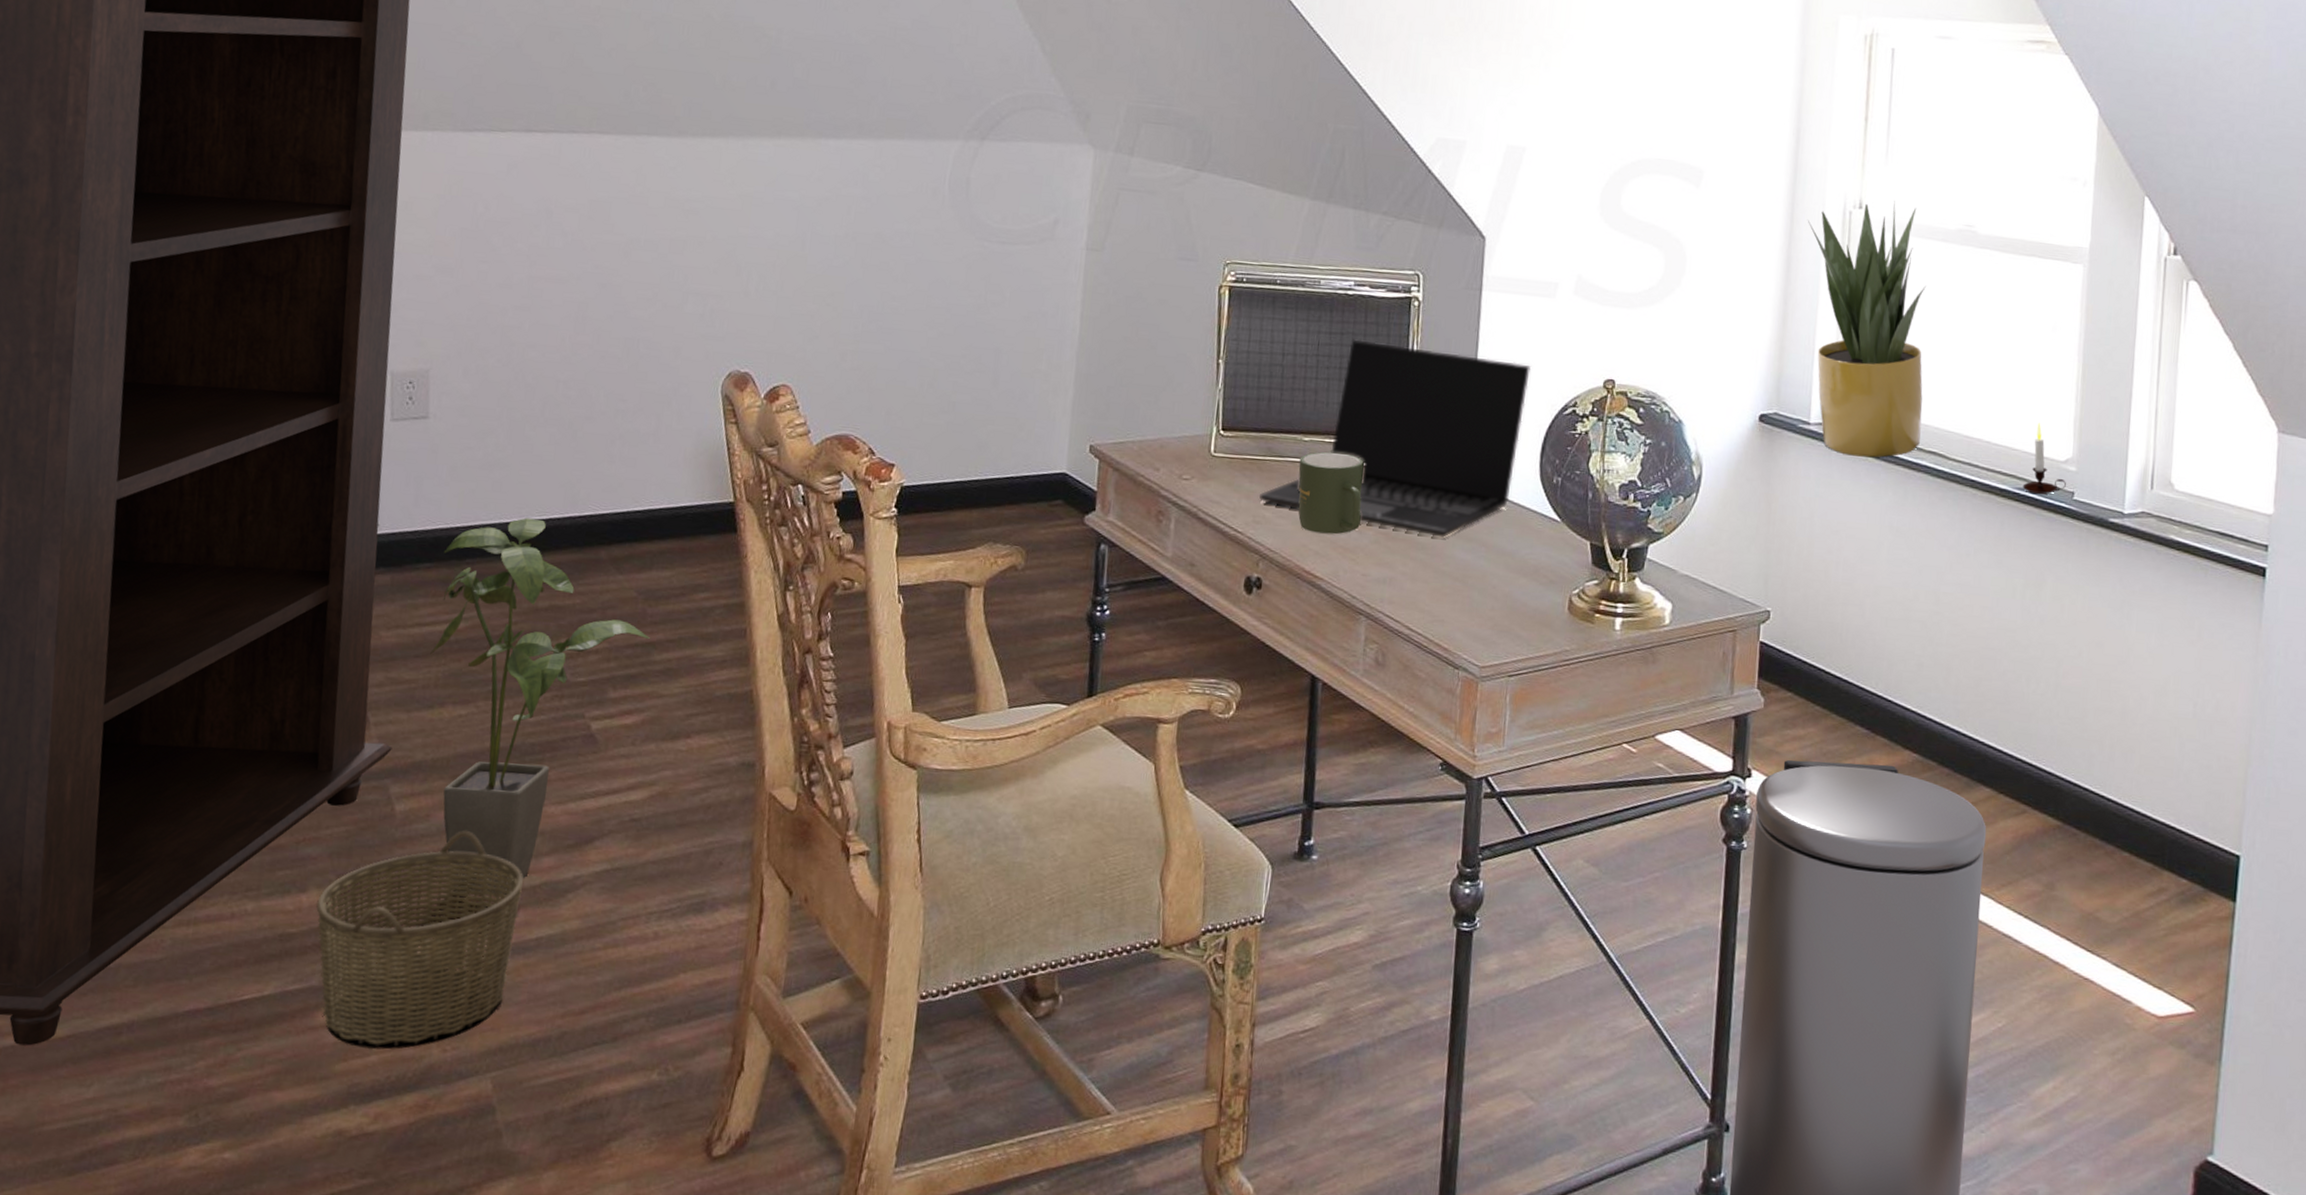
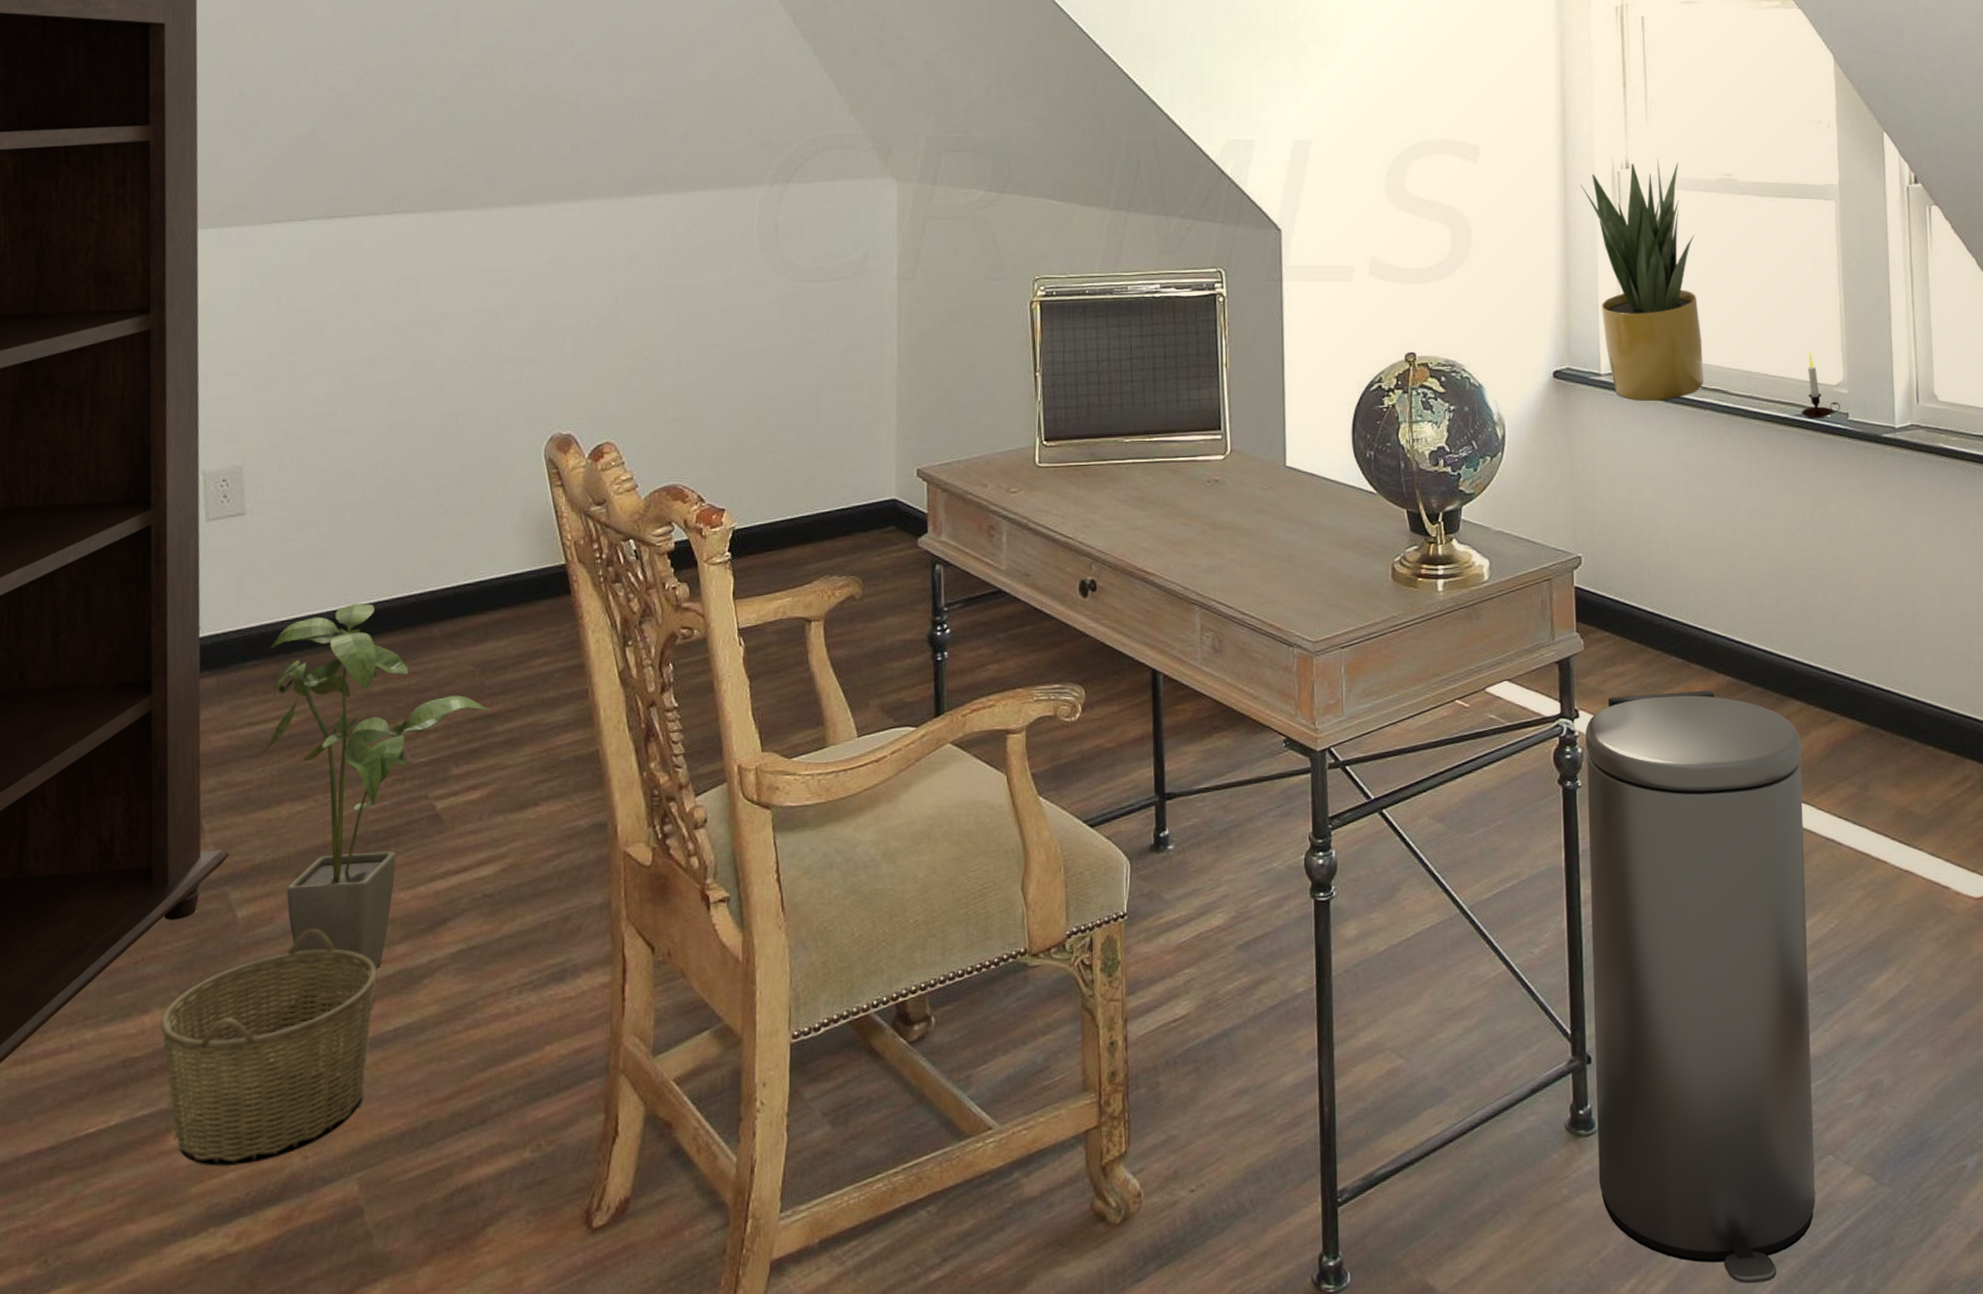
laptop: present [1259,339,1532,538] -> none [1087,339,1336,521]
mug: present [1298,451,1364,537] -> none [1122,450,1186,533]

